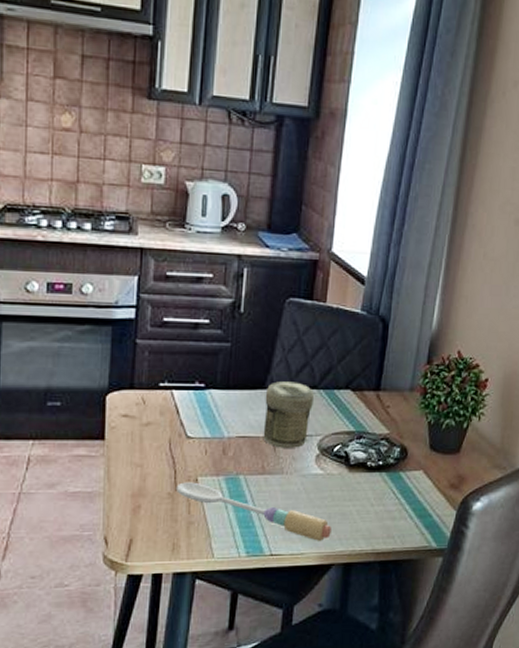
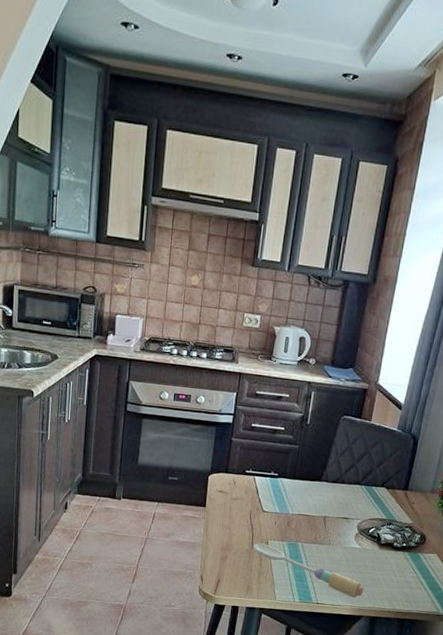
jar: present [263,381,314,448] -> none [317,476,357,527]

